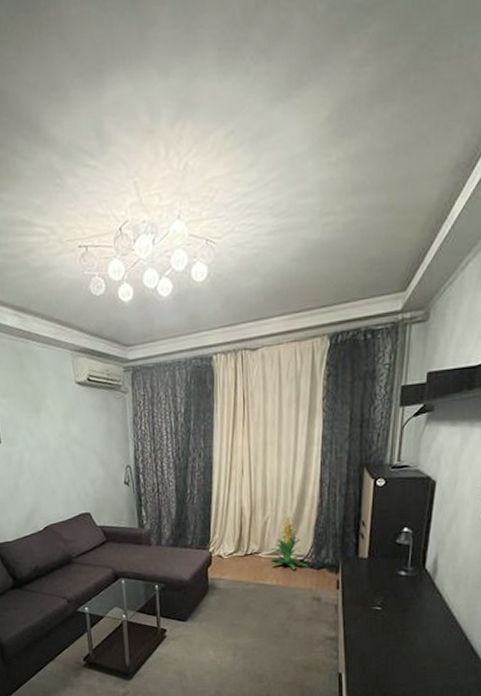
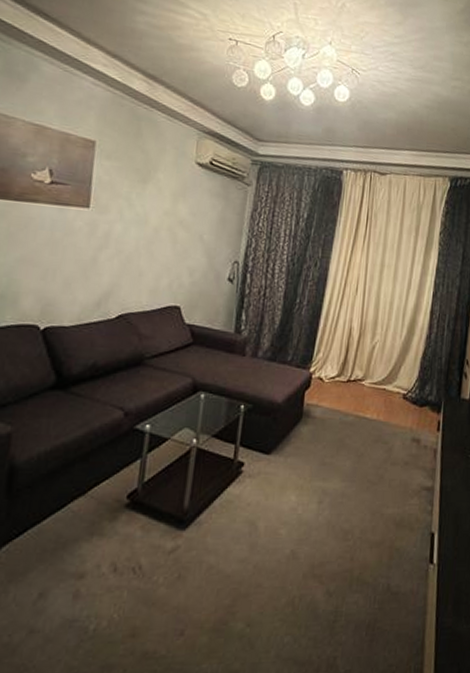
indoor plant: present [269,514,307,569] -> none [373,342,410,404]

